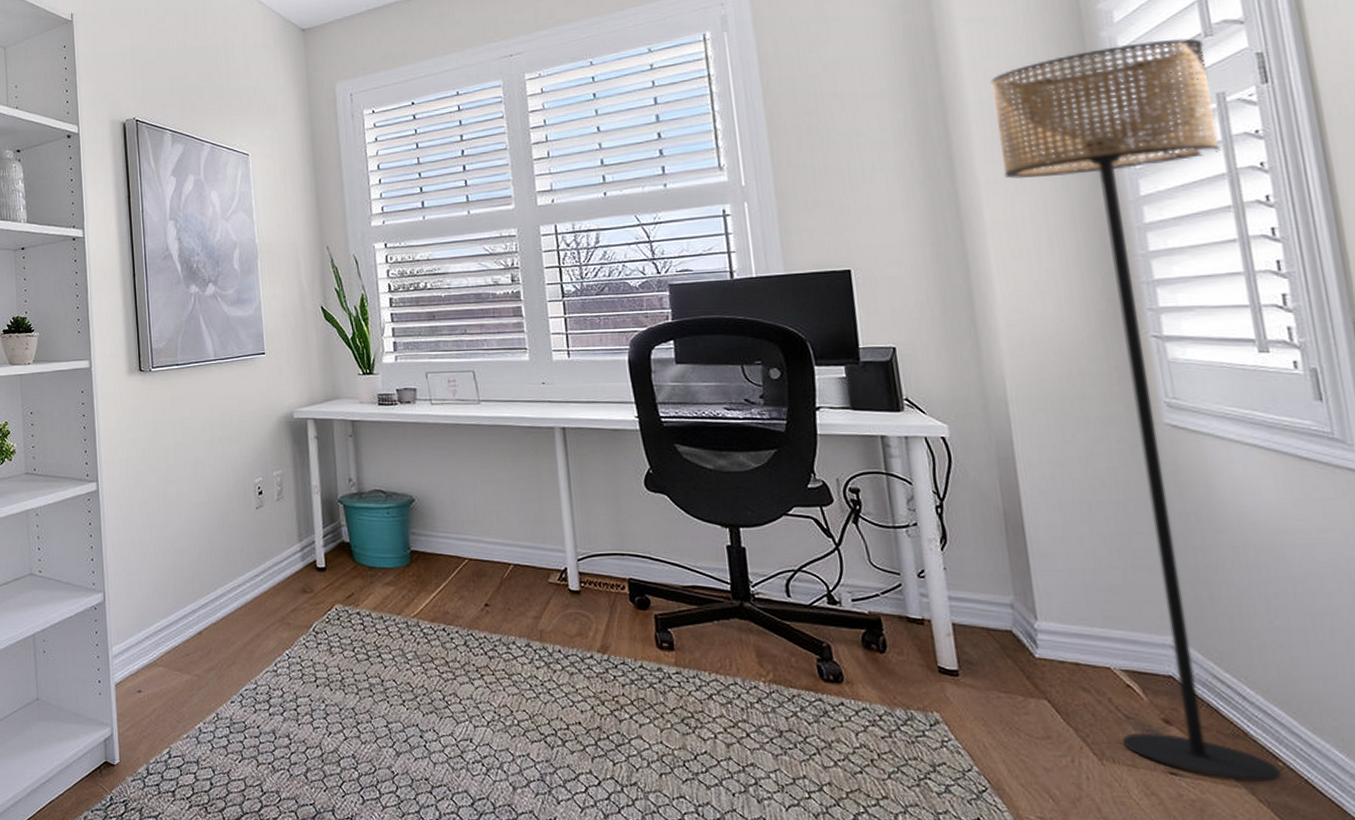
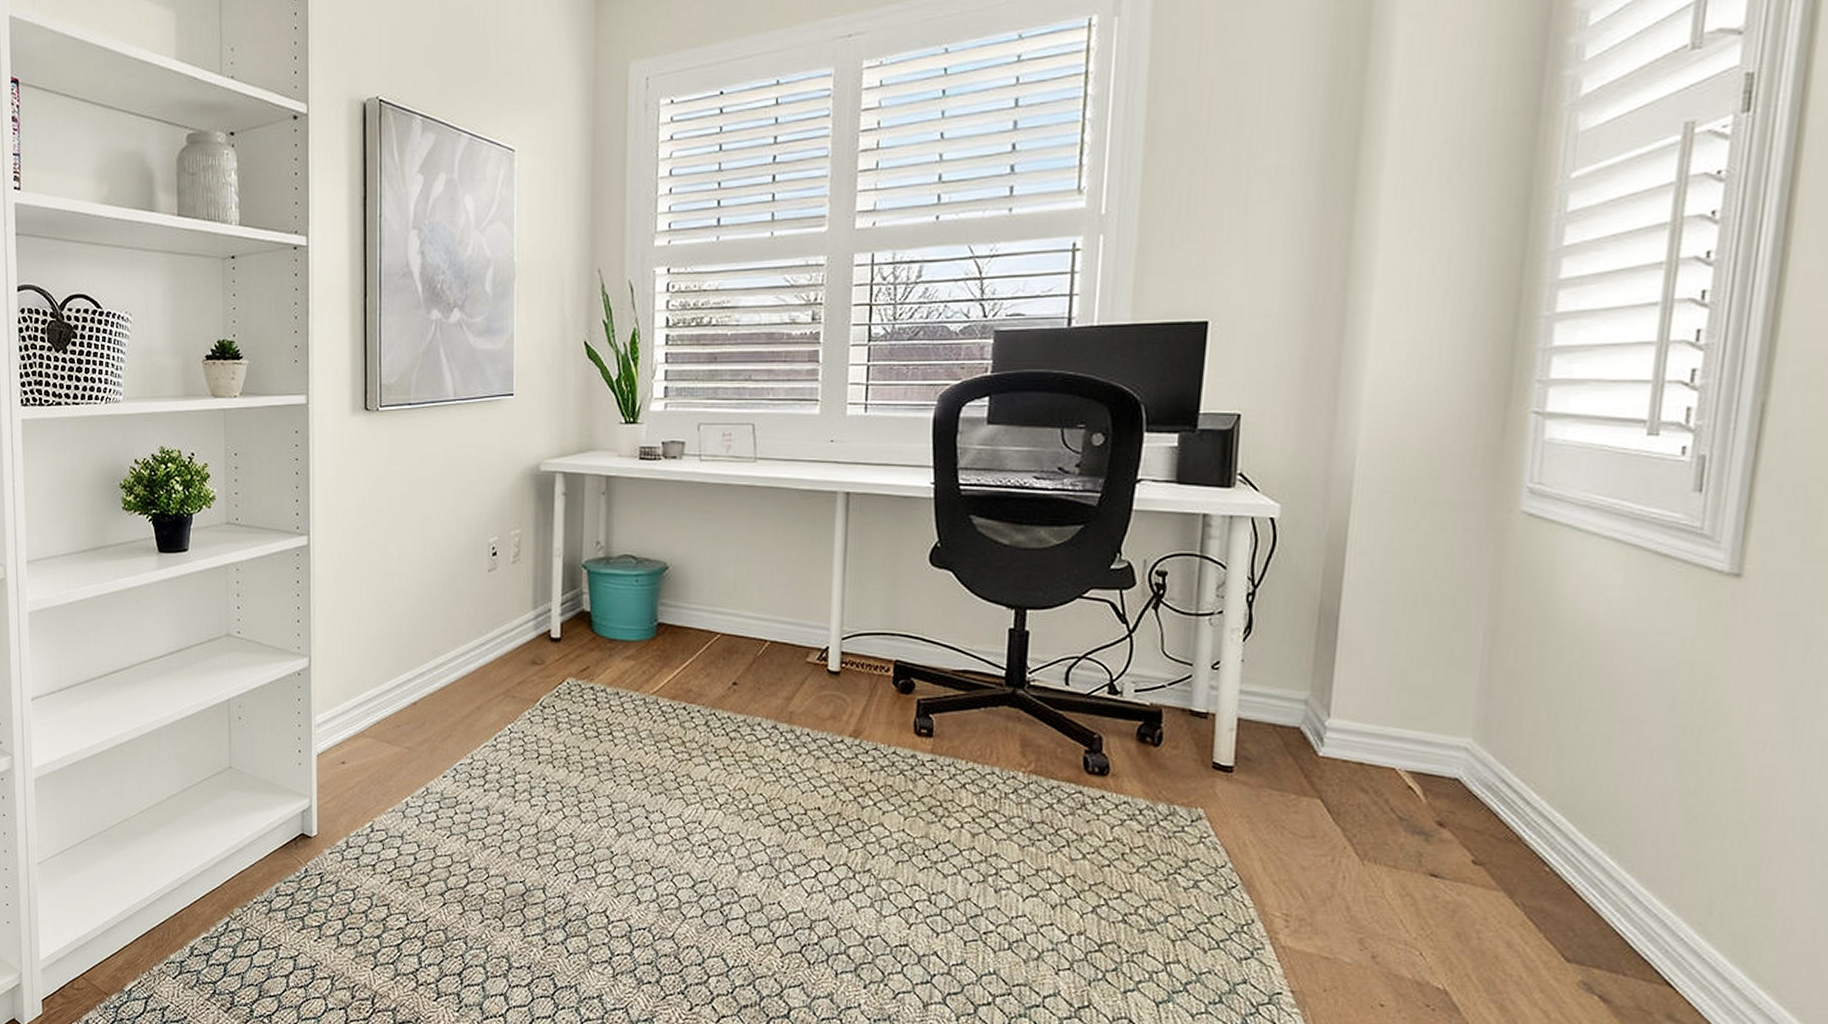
floor lamp: present [990,38,1283,782] -> none [1389,49,1688,886]

